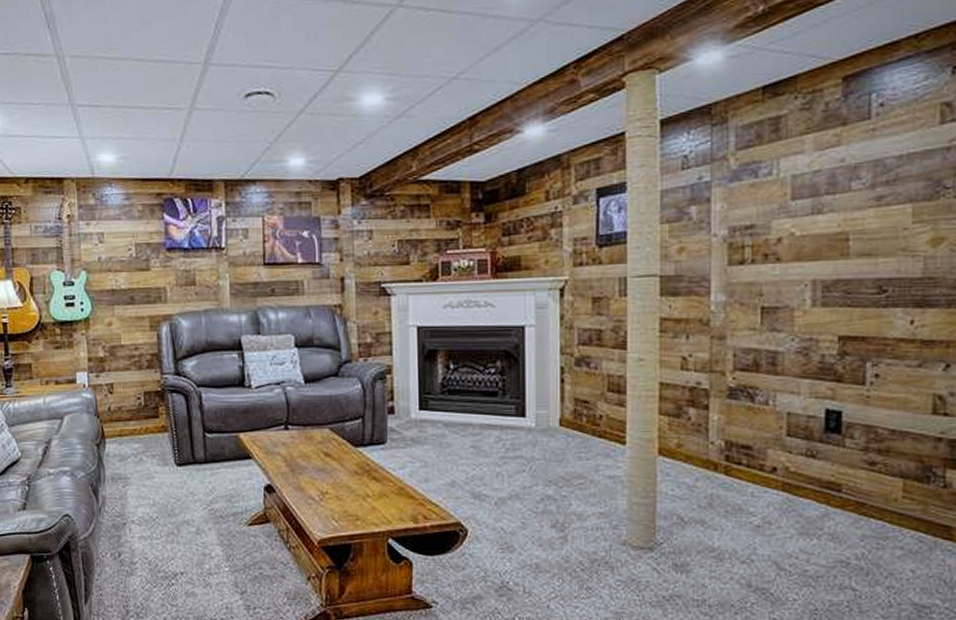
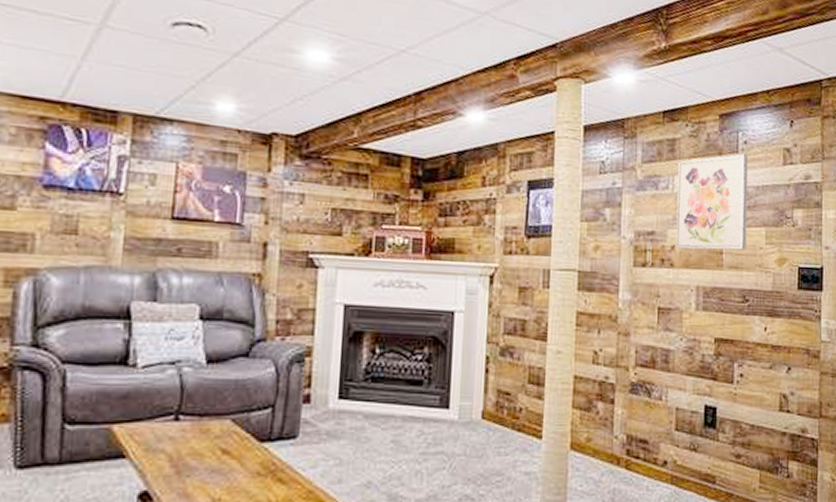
wall art: none [783,119,886,241] -> present [676,154,748,250]

